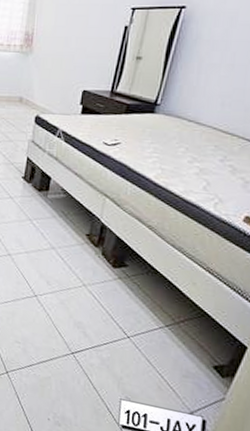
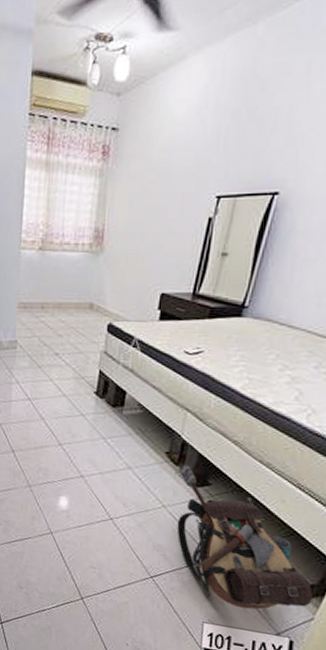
backpack: none [96,245,225,389] -> present [176,464,314,610]

